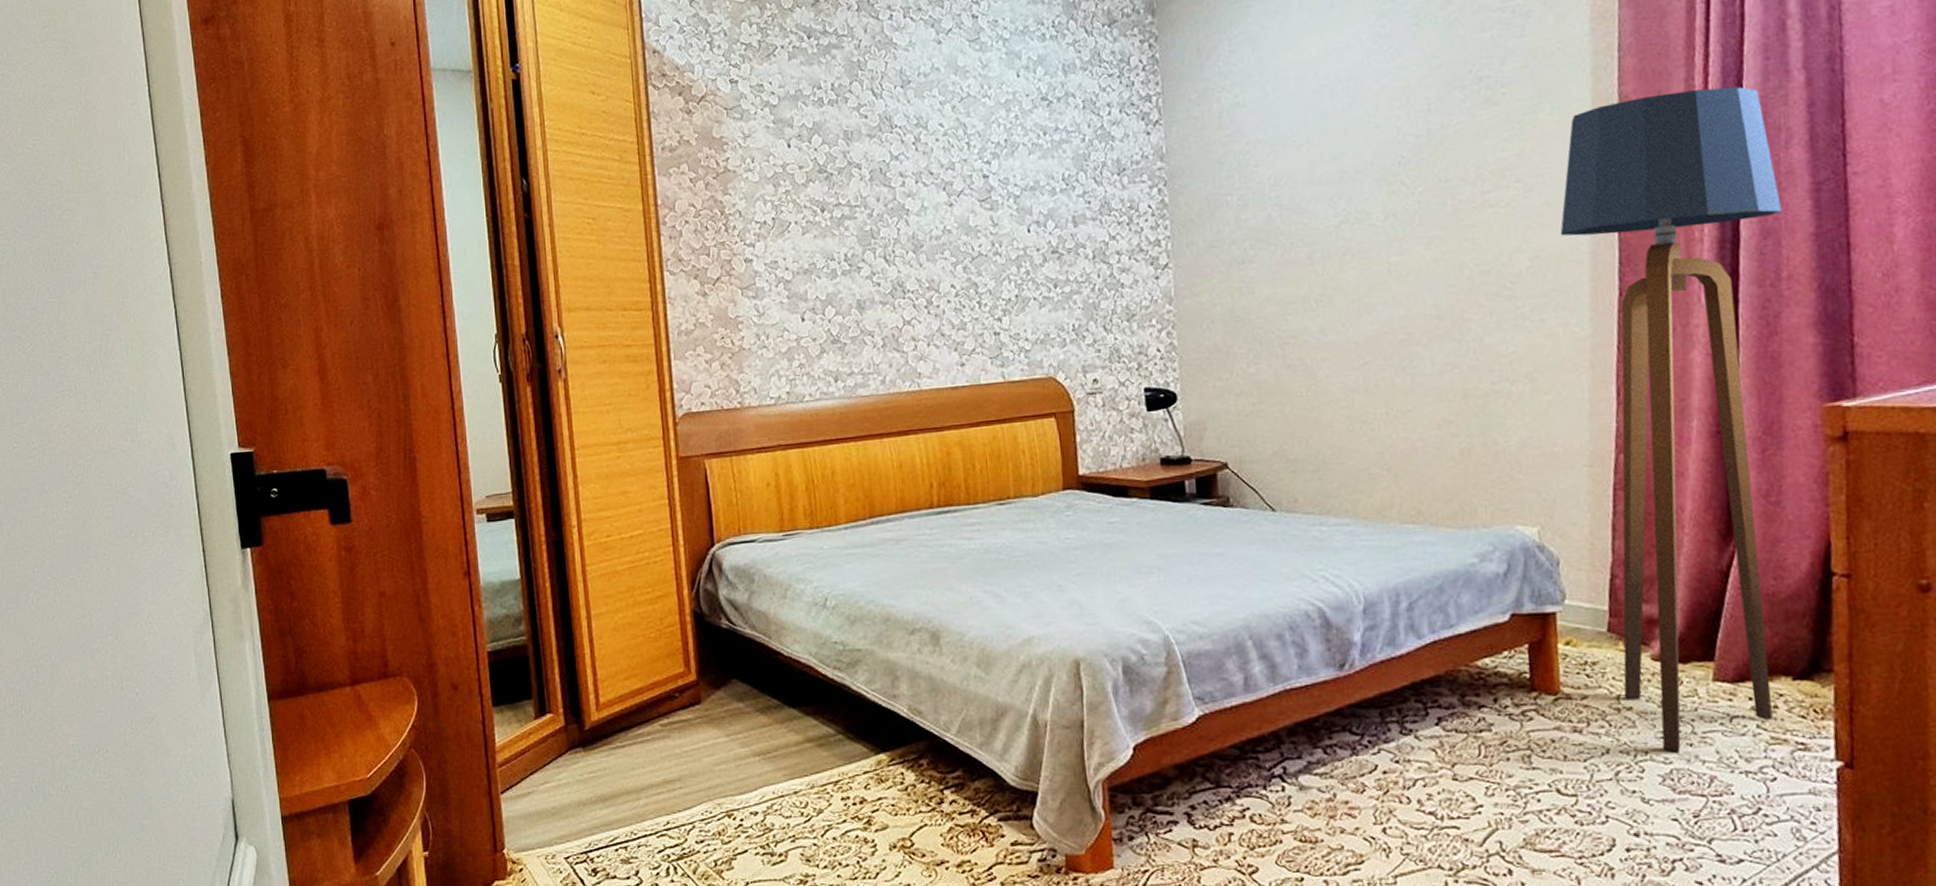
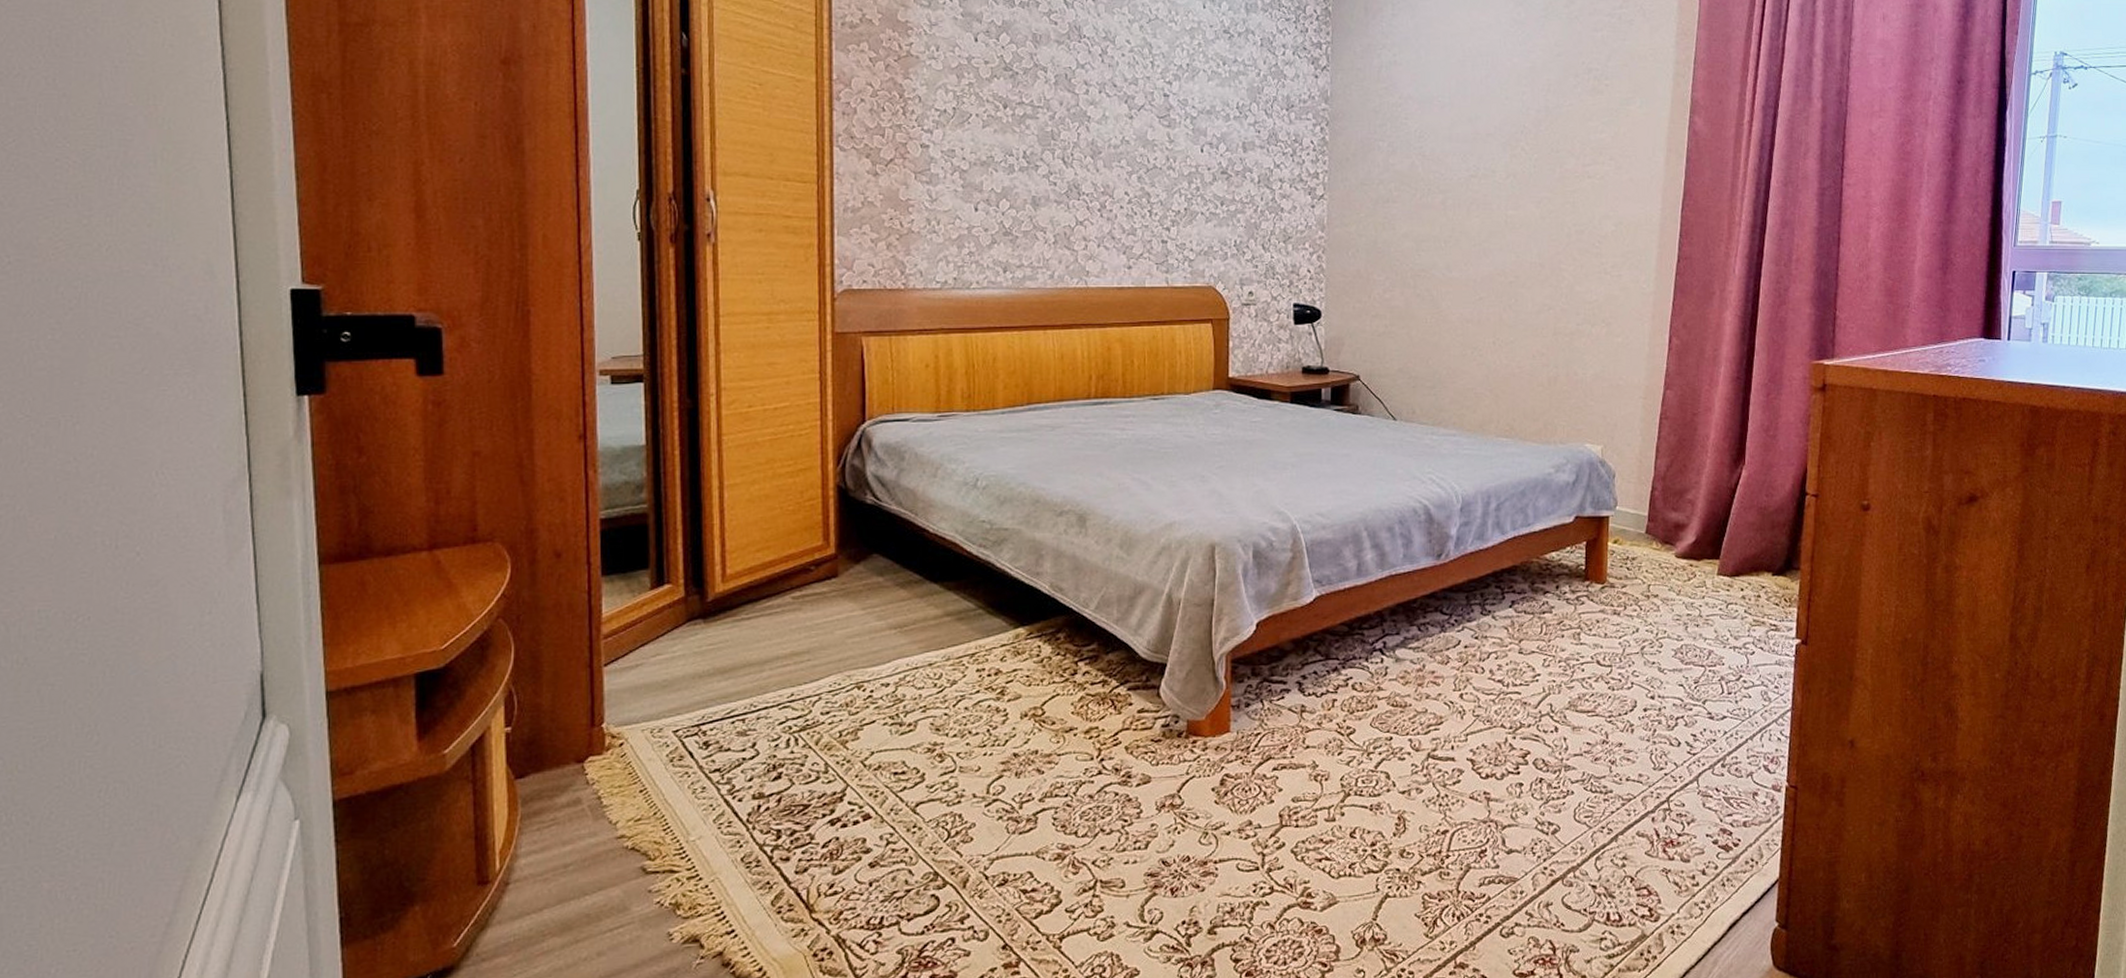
floor lamp: present [1560,87,1782,752] -> none [1639,103,1797,631]

